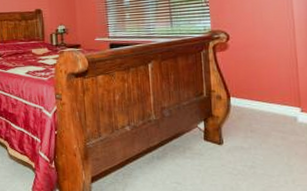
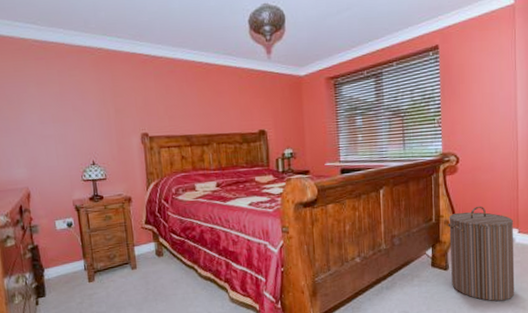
laundry hamper: none [220,82,301,182] -> present [448,206,515,302]

